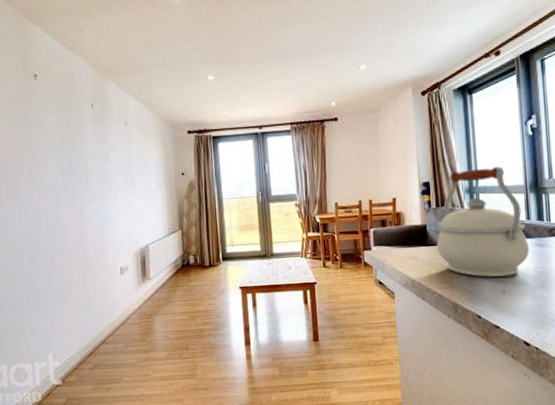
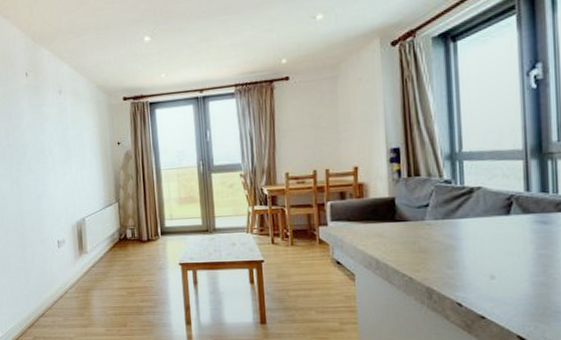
kettle: present [436,166,530,277] -> none [407,128,529,259]

